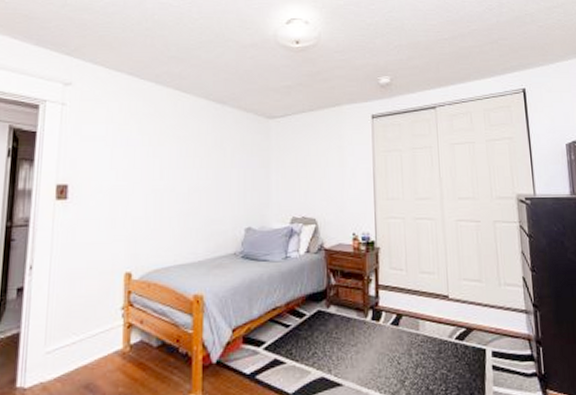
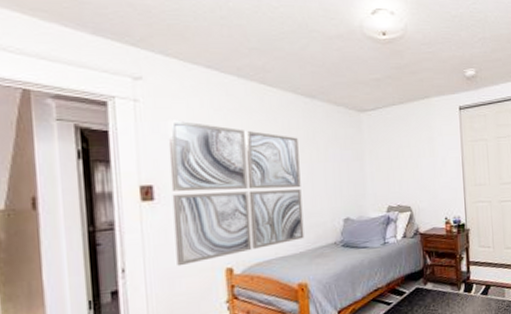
wall art: none [80,123,206,267] -> present [168,120,305,266]

